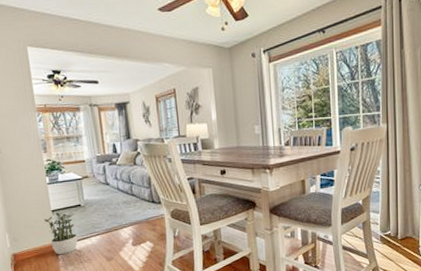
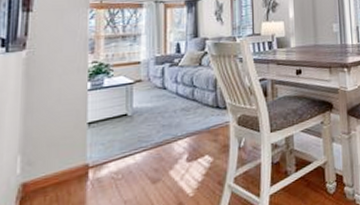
potted plant: present [44,211,78,255] -> none [75,123,117,180]

